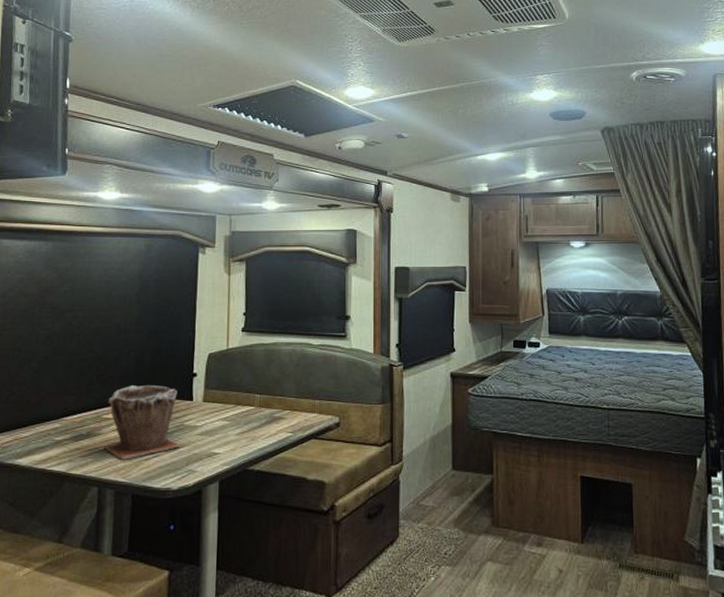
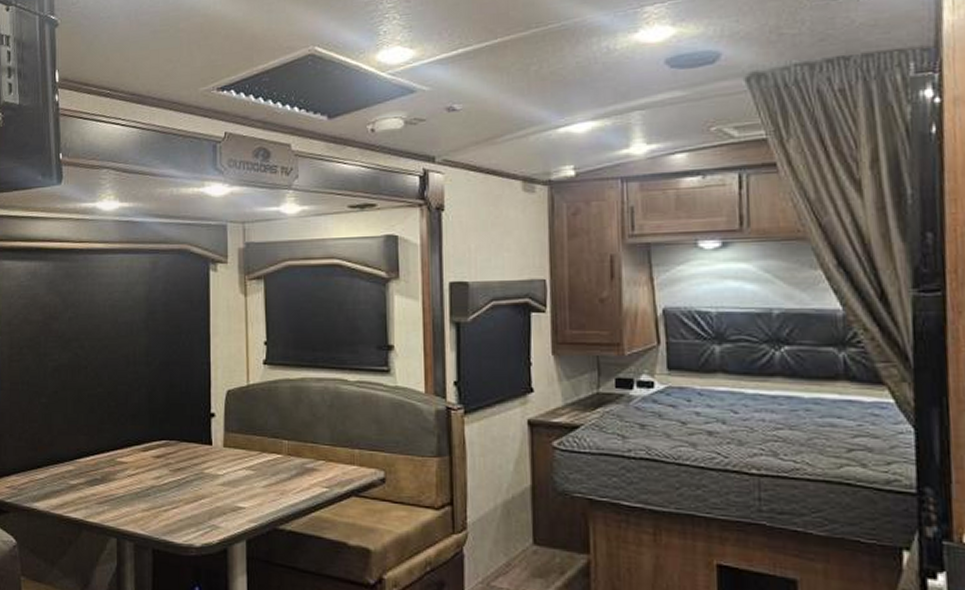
plant pot: present [104,384,181,460] -> none [120,424,202,509]

